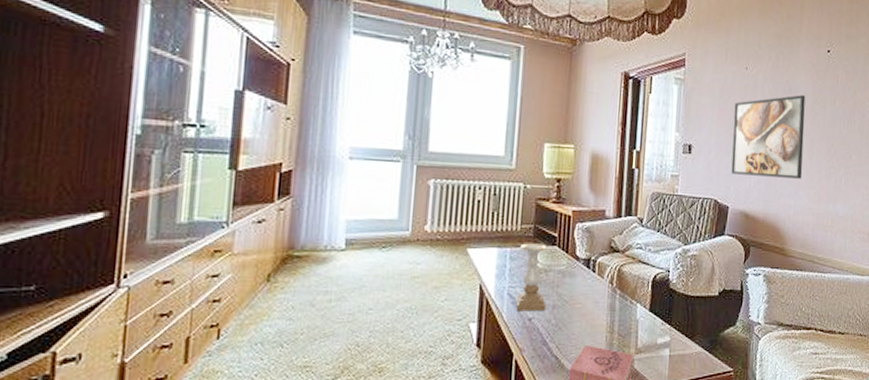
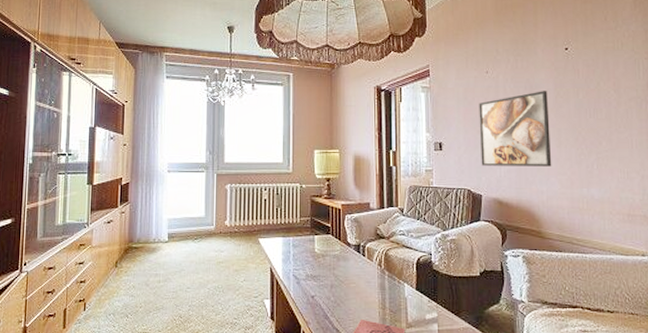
candle holder: present [515,243,548,312] -> none [300,233,325,290]

